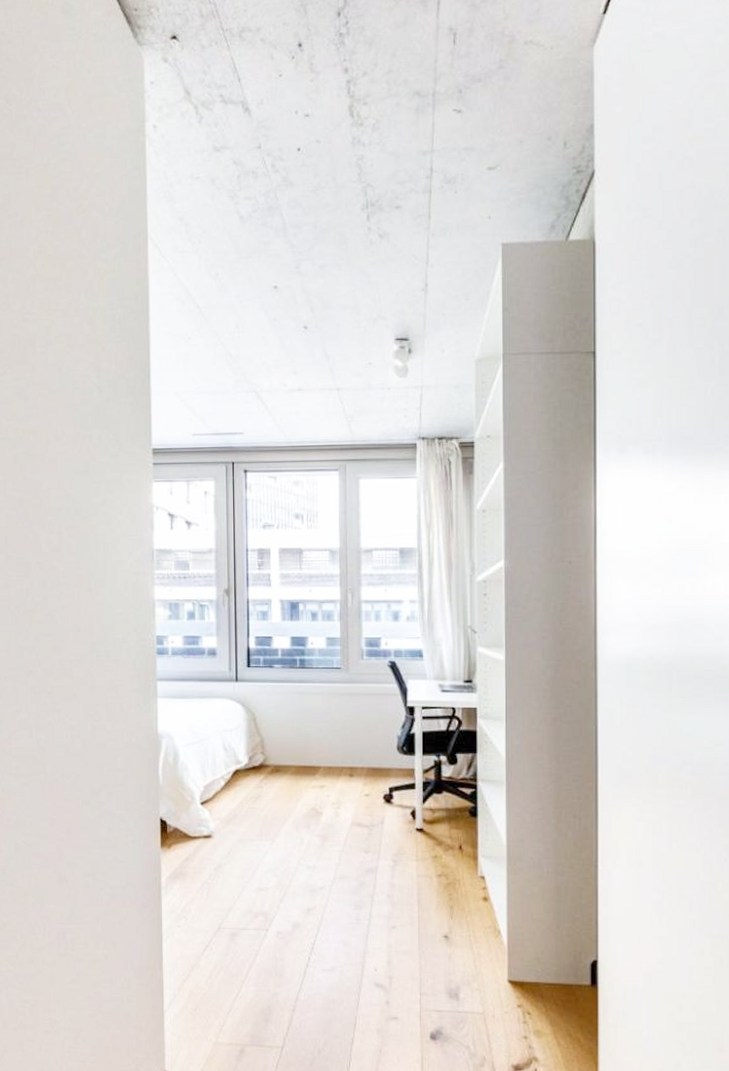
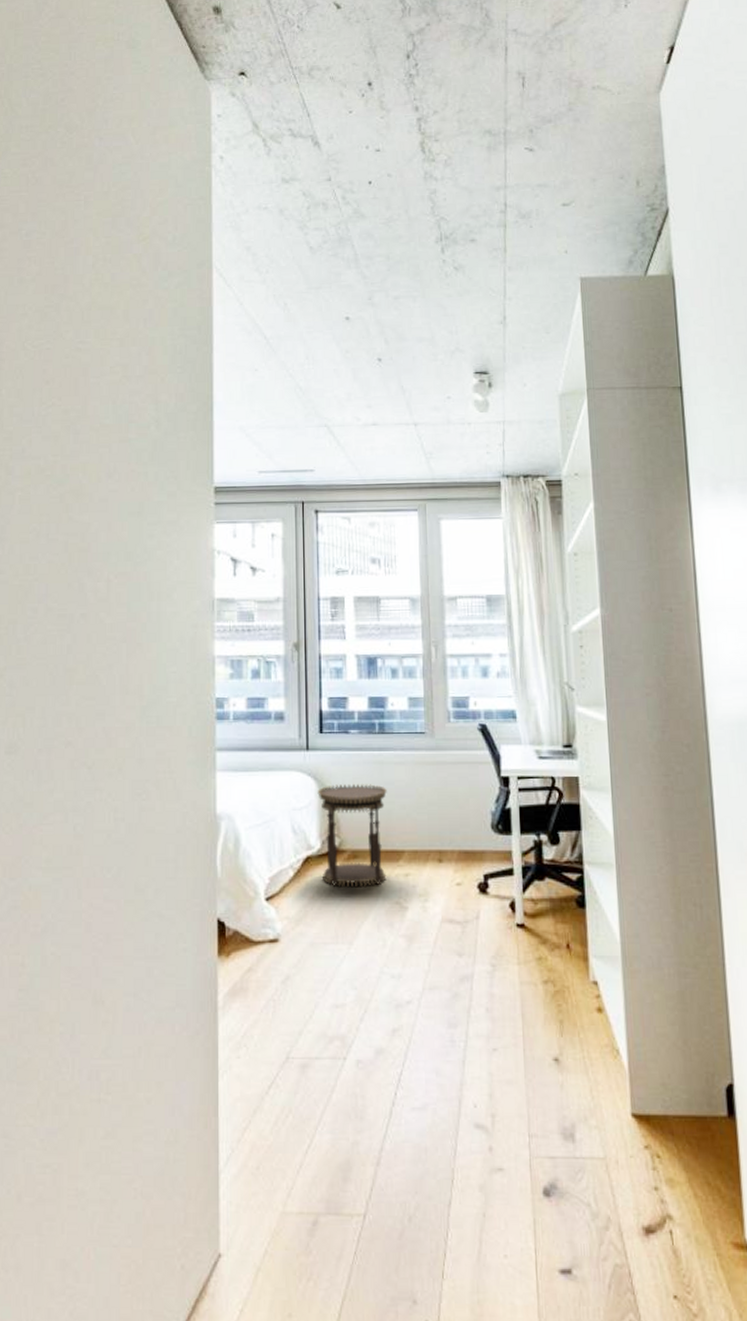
side table: none [245,709,306,795] -> present [317,783,387,886]

